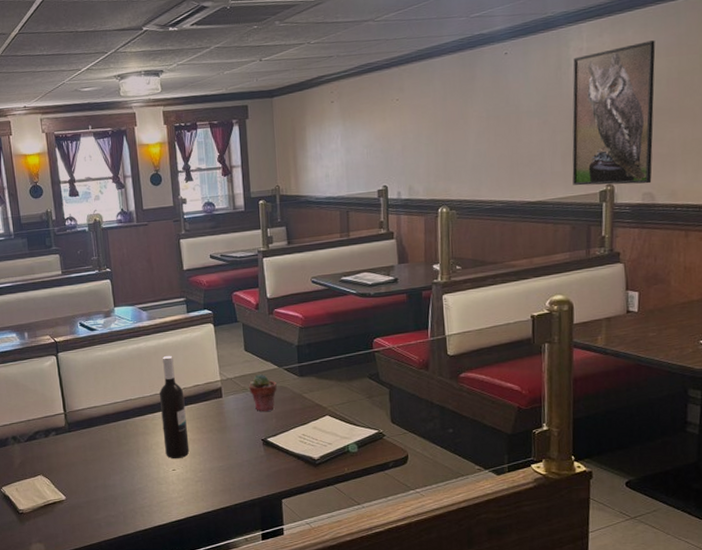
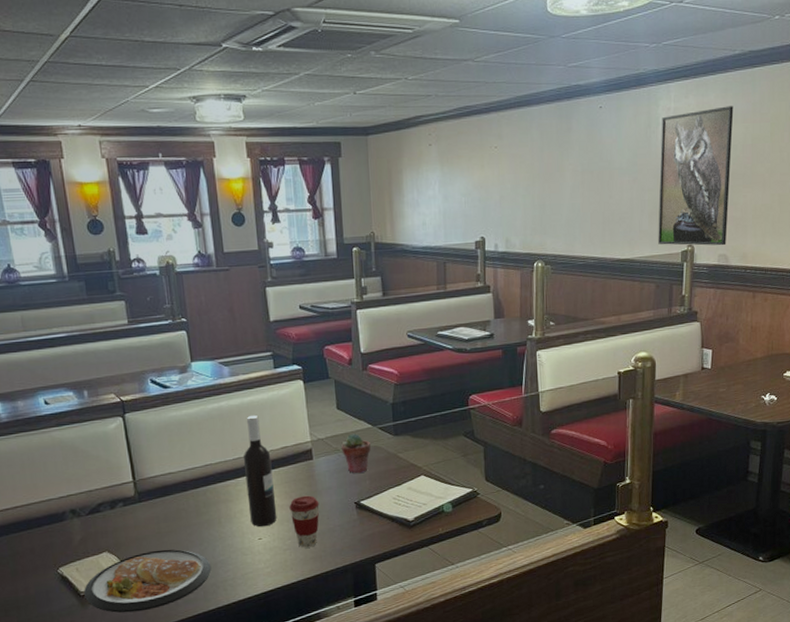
dish: none [22,475,130,531] -> present [84,549,211,613]
coffee cup: none [200,431,229,481] -> present [289,495,319,548]

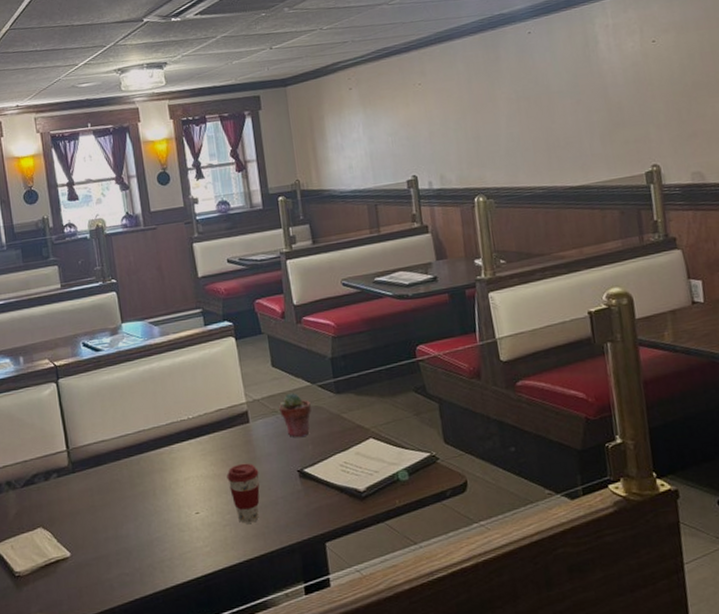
dish: present [84,549,211,613] -> none [19,525,147,597]
wine bottle: present [243,414,277,527] -> none [176,375,215,500]
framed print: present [658,106,734,246] -> none [600,14,699,167]

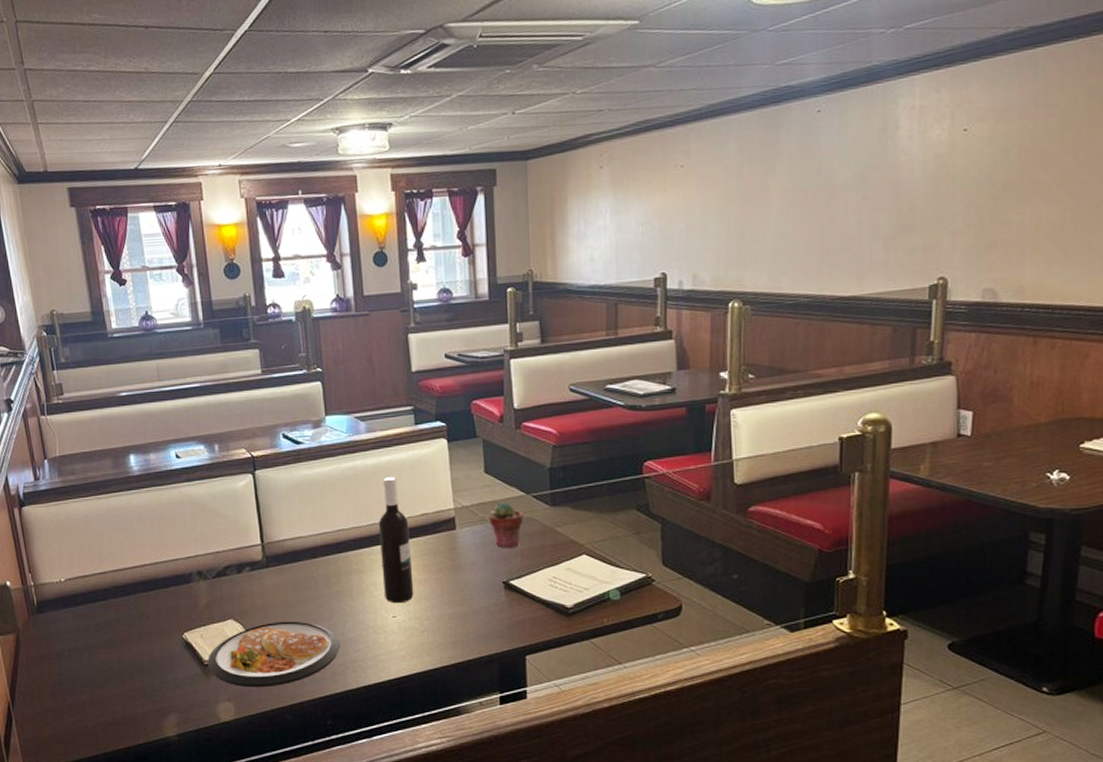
dish: none [19,525,147,597] -> present [208,621,340,688]
wine bottle: none [176,375,215,500] -> present [378,476,414,604]
coffee cup: present [227,463,260,524] -> none [428,570,462,631]

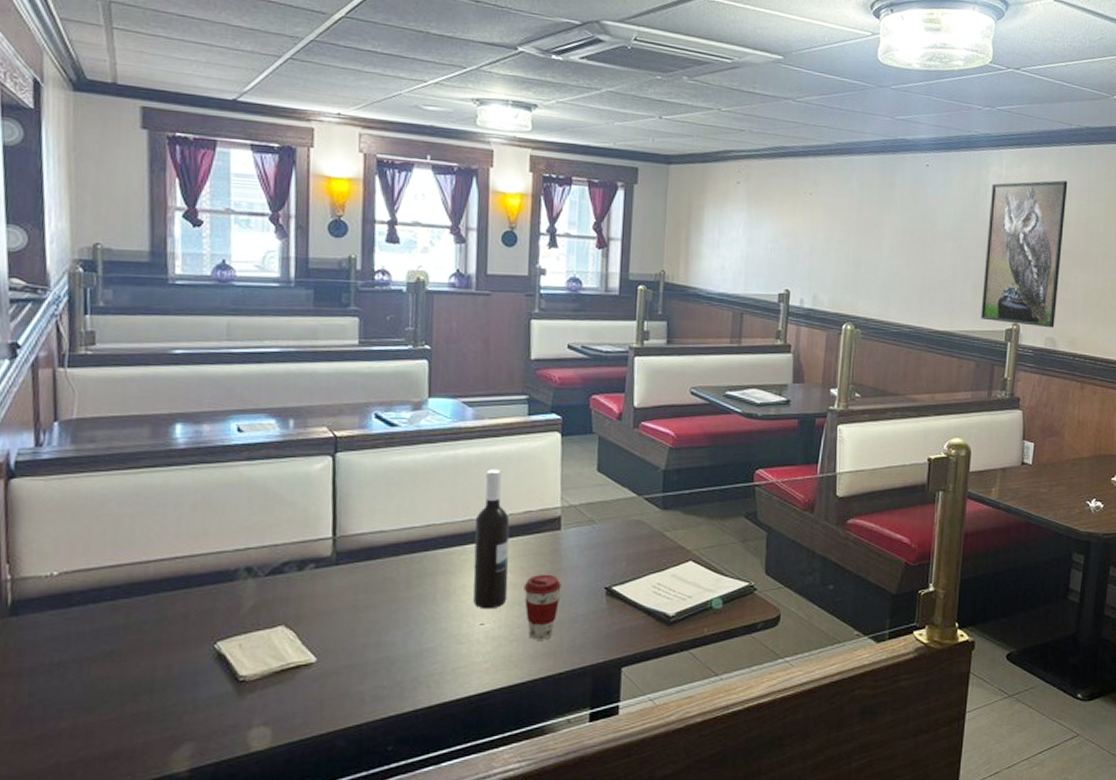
dish: present [208,621,340,688] -> none [244,628,415,709]
coffee cup: none [428,570,462,631] -> present [524,574,562,640]
potted succulent: present [489,502,523,549] -> none [597,502,633,553]
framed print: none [896,98,1005,278] -> present [981,180,1068,328]

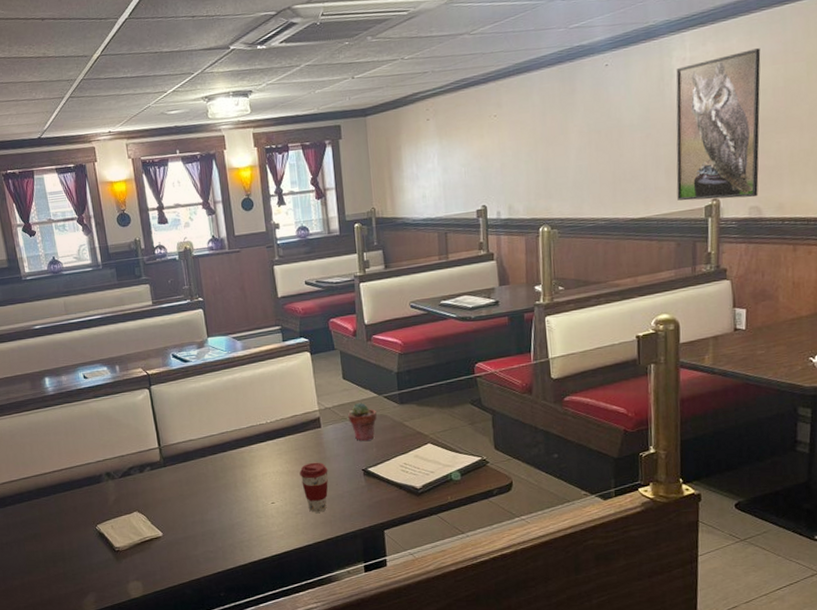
wine bottle: present [473,468,510,610] -> none [255,385,289,492]
potted succulent: none [597,502,633,553] -> present [348,402,377,441]

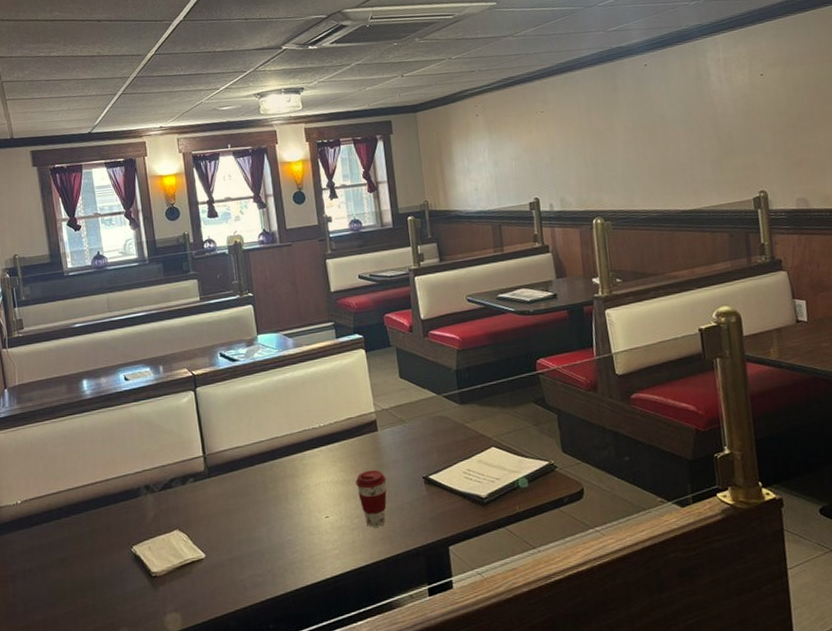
potted succulent: present [348,402,377,441] -> none [406,403,437,446]
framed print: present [675,48,761,201] -> none [712,50,804,193]

